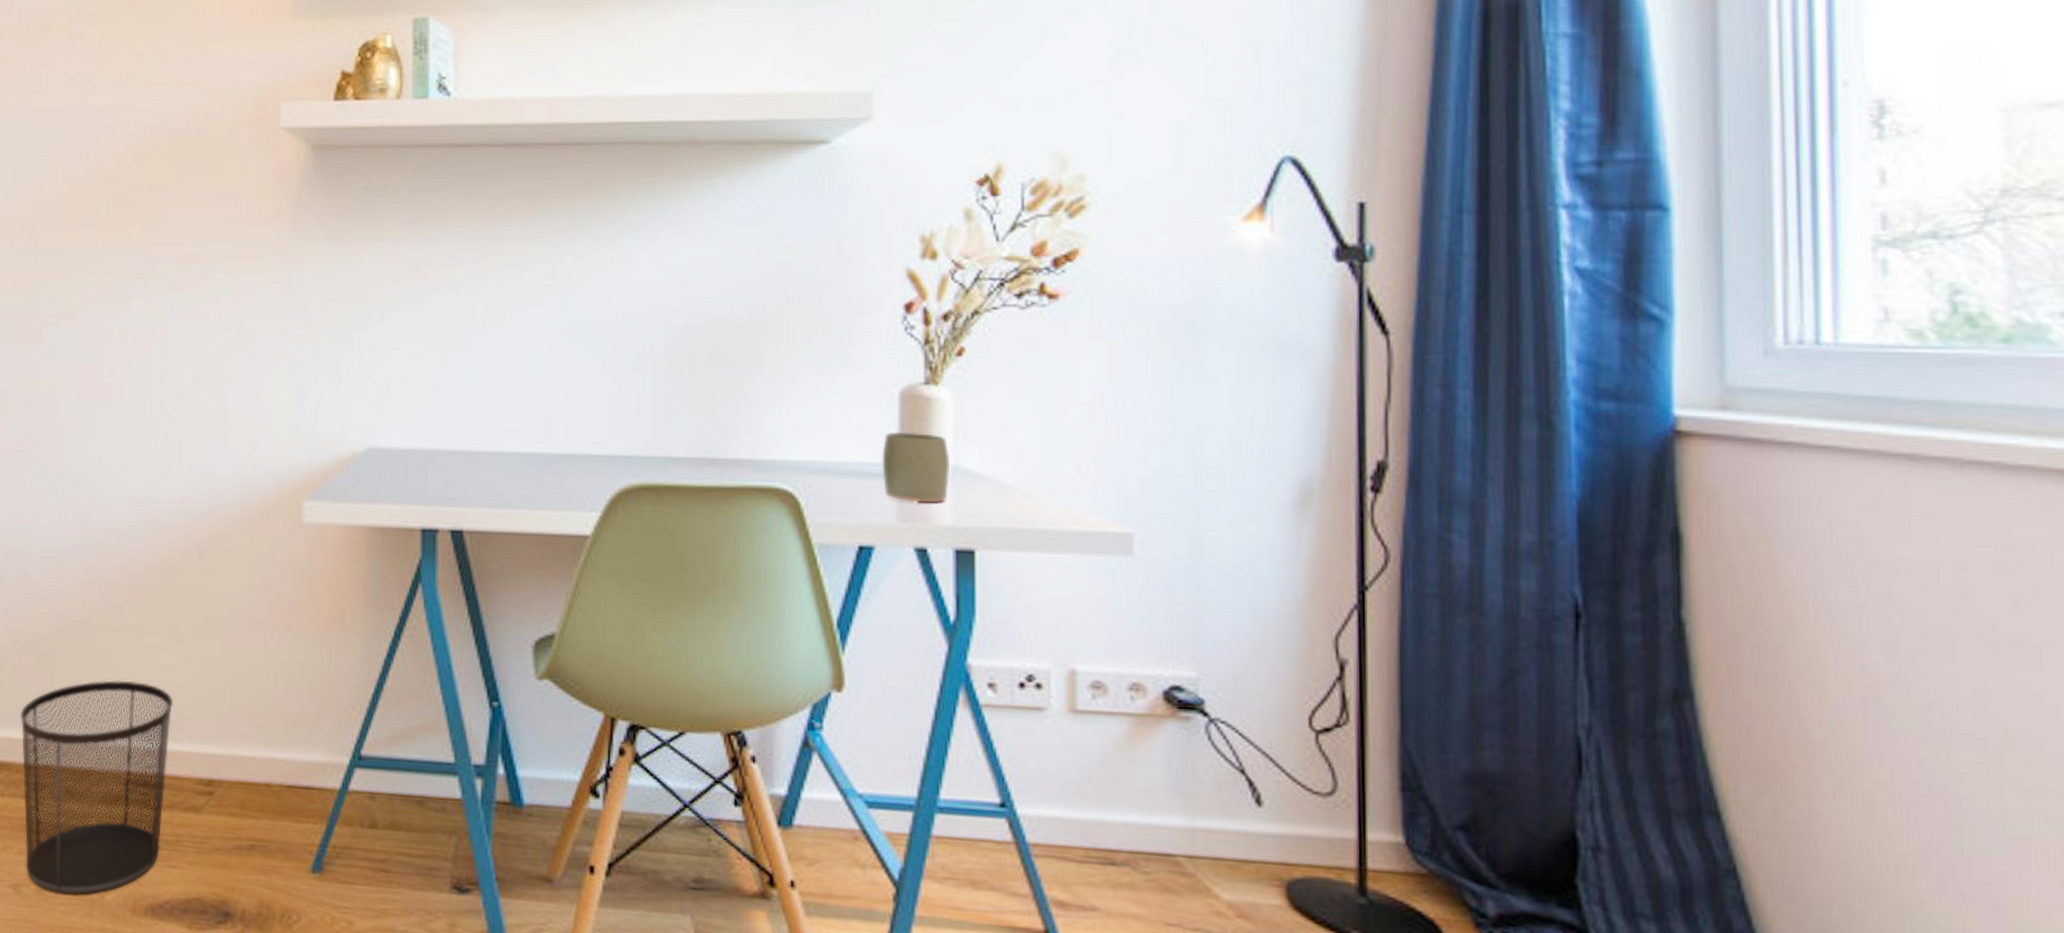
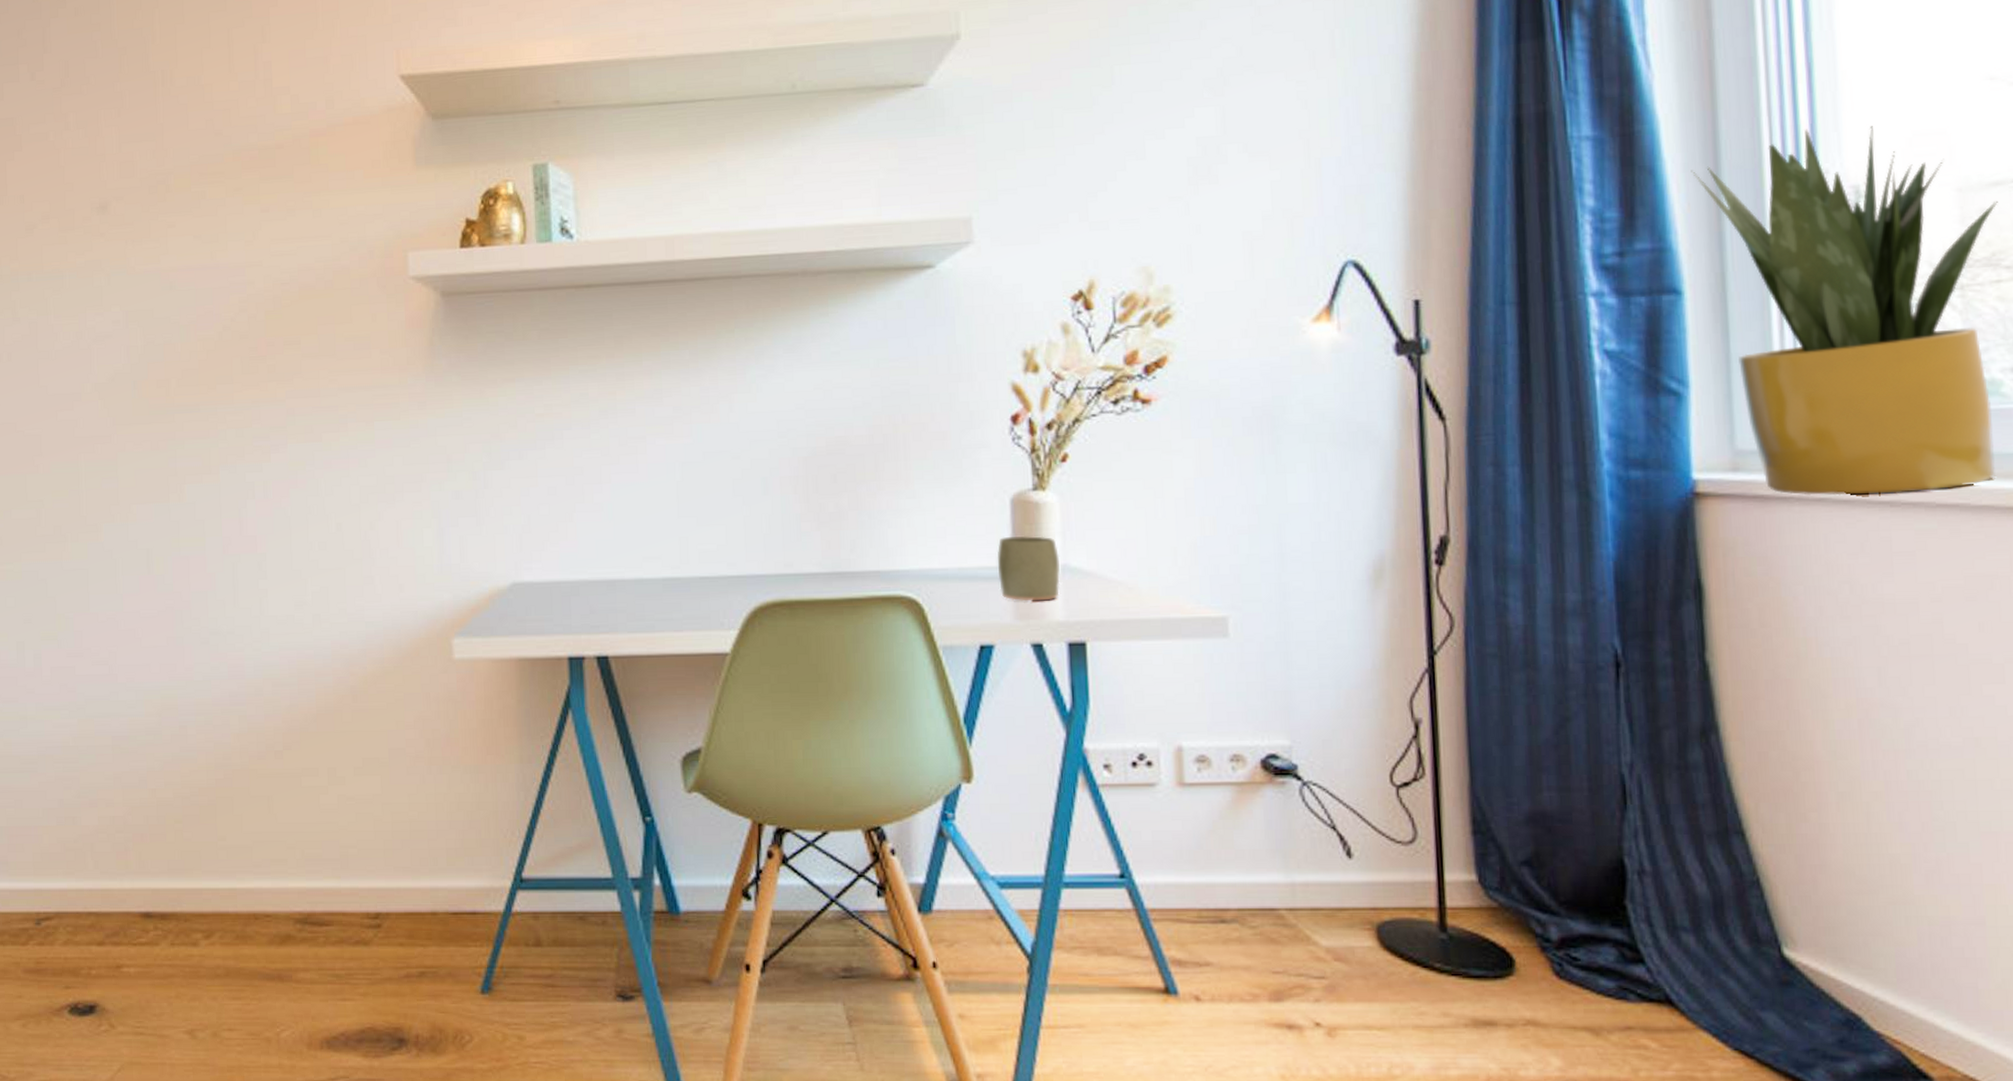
waste bin: present [20,680,174,895] -> none [185,823,337,1035]
planter: none [1684,34,2051,446] -> present [1691,126,1998,496]

